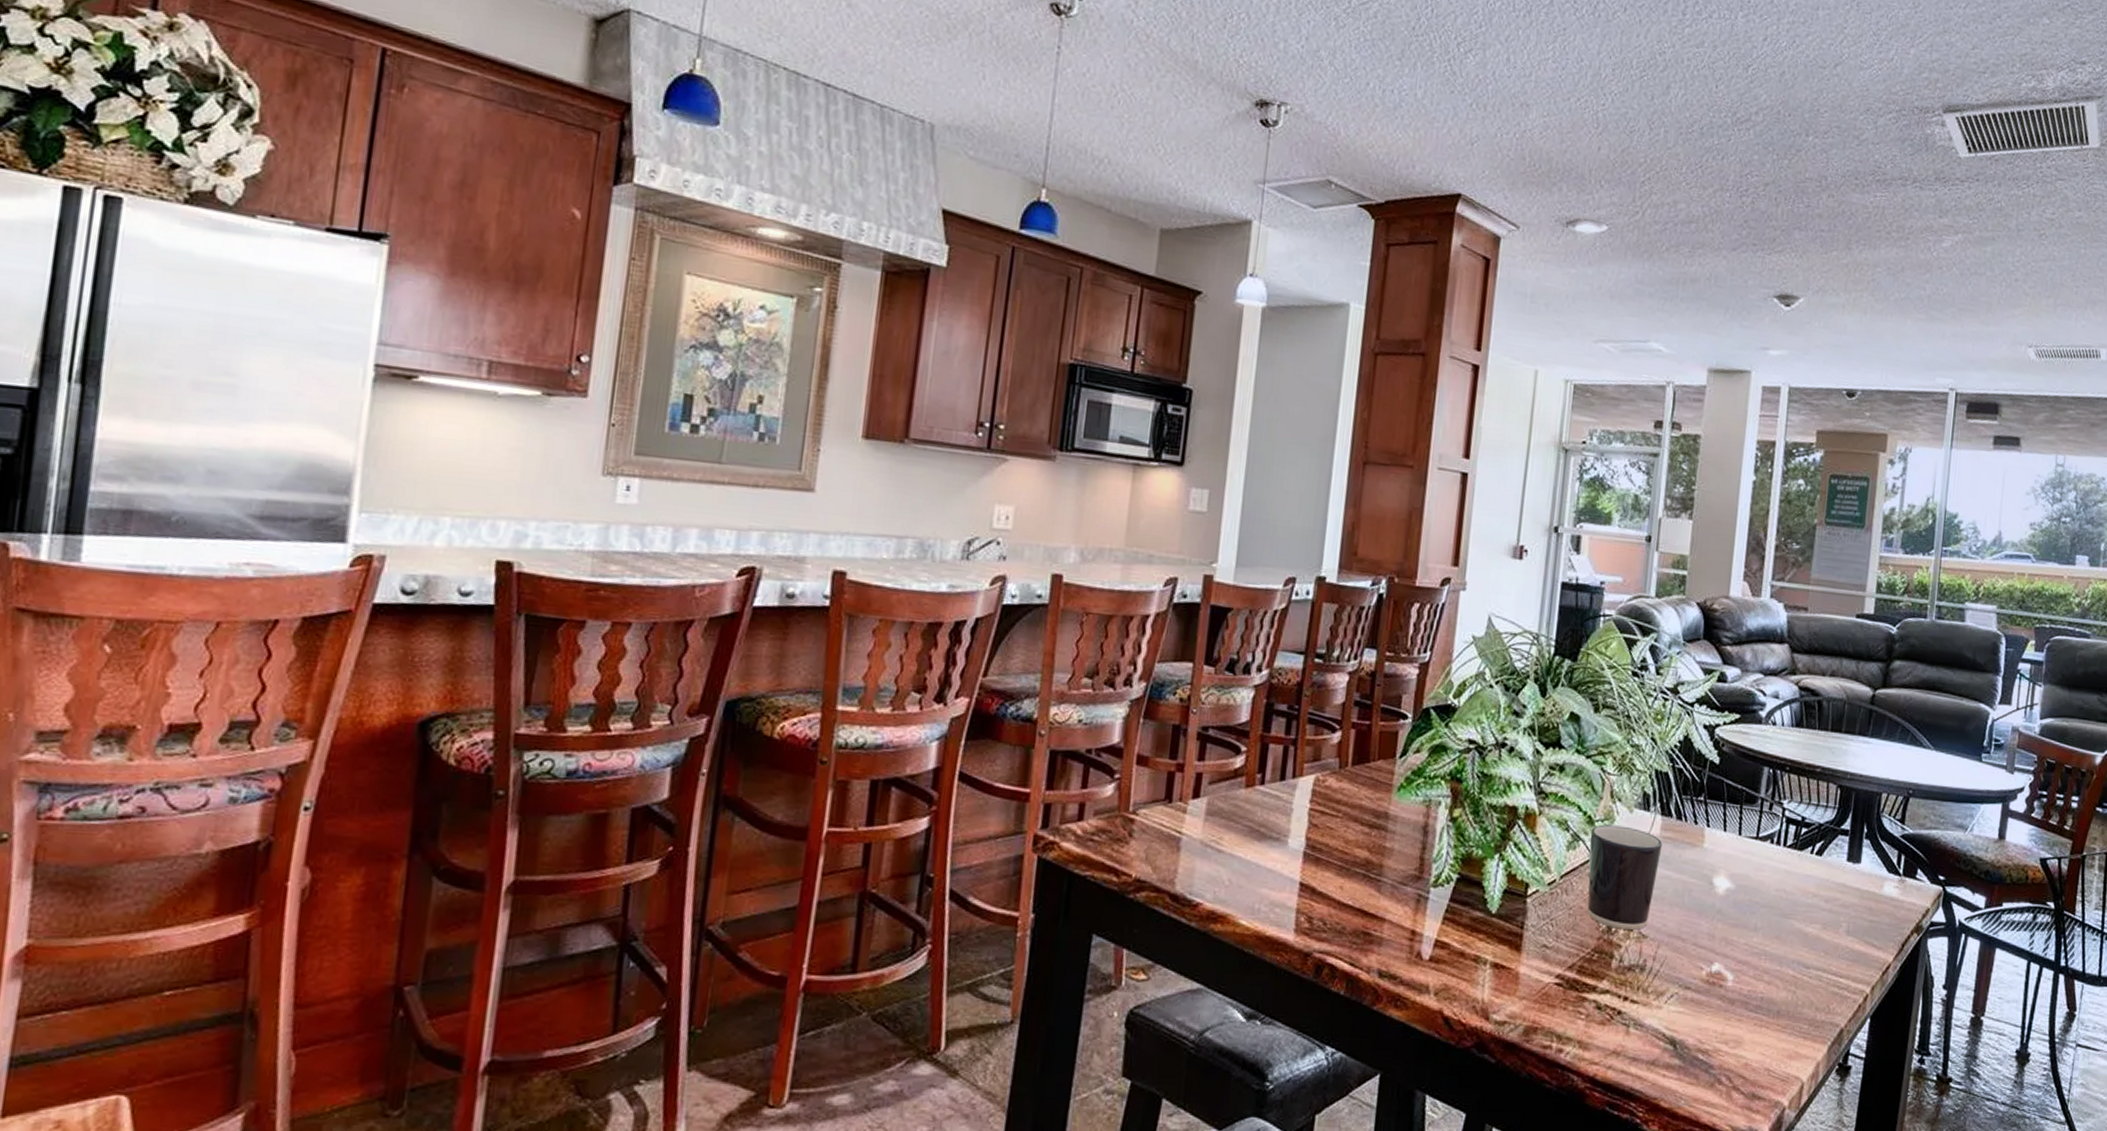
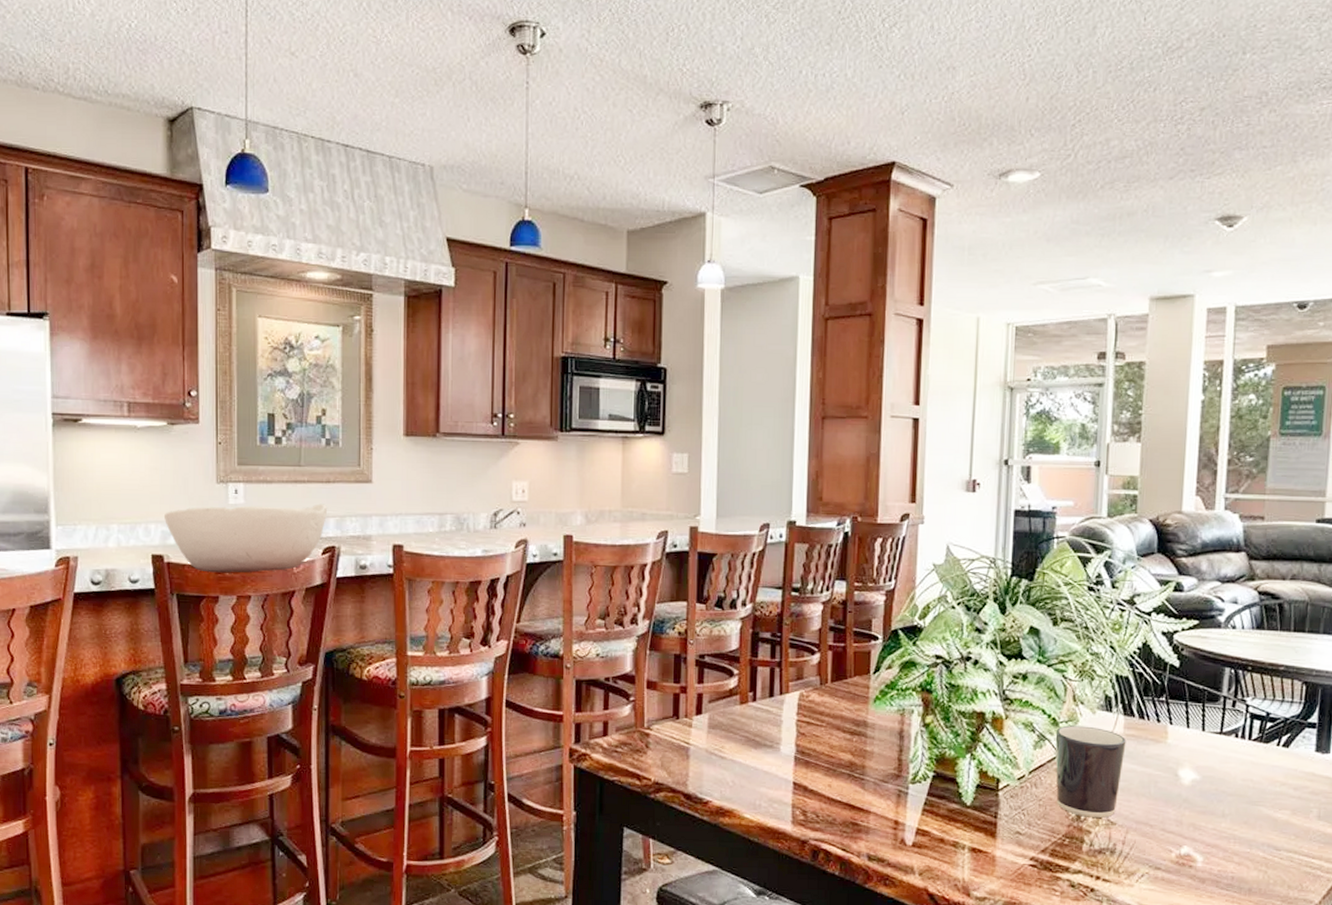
bowl: none [521,503,752,594] -> present [165,504,328,574]

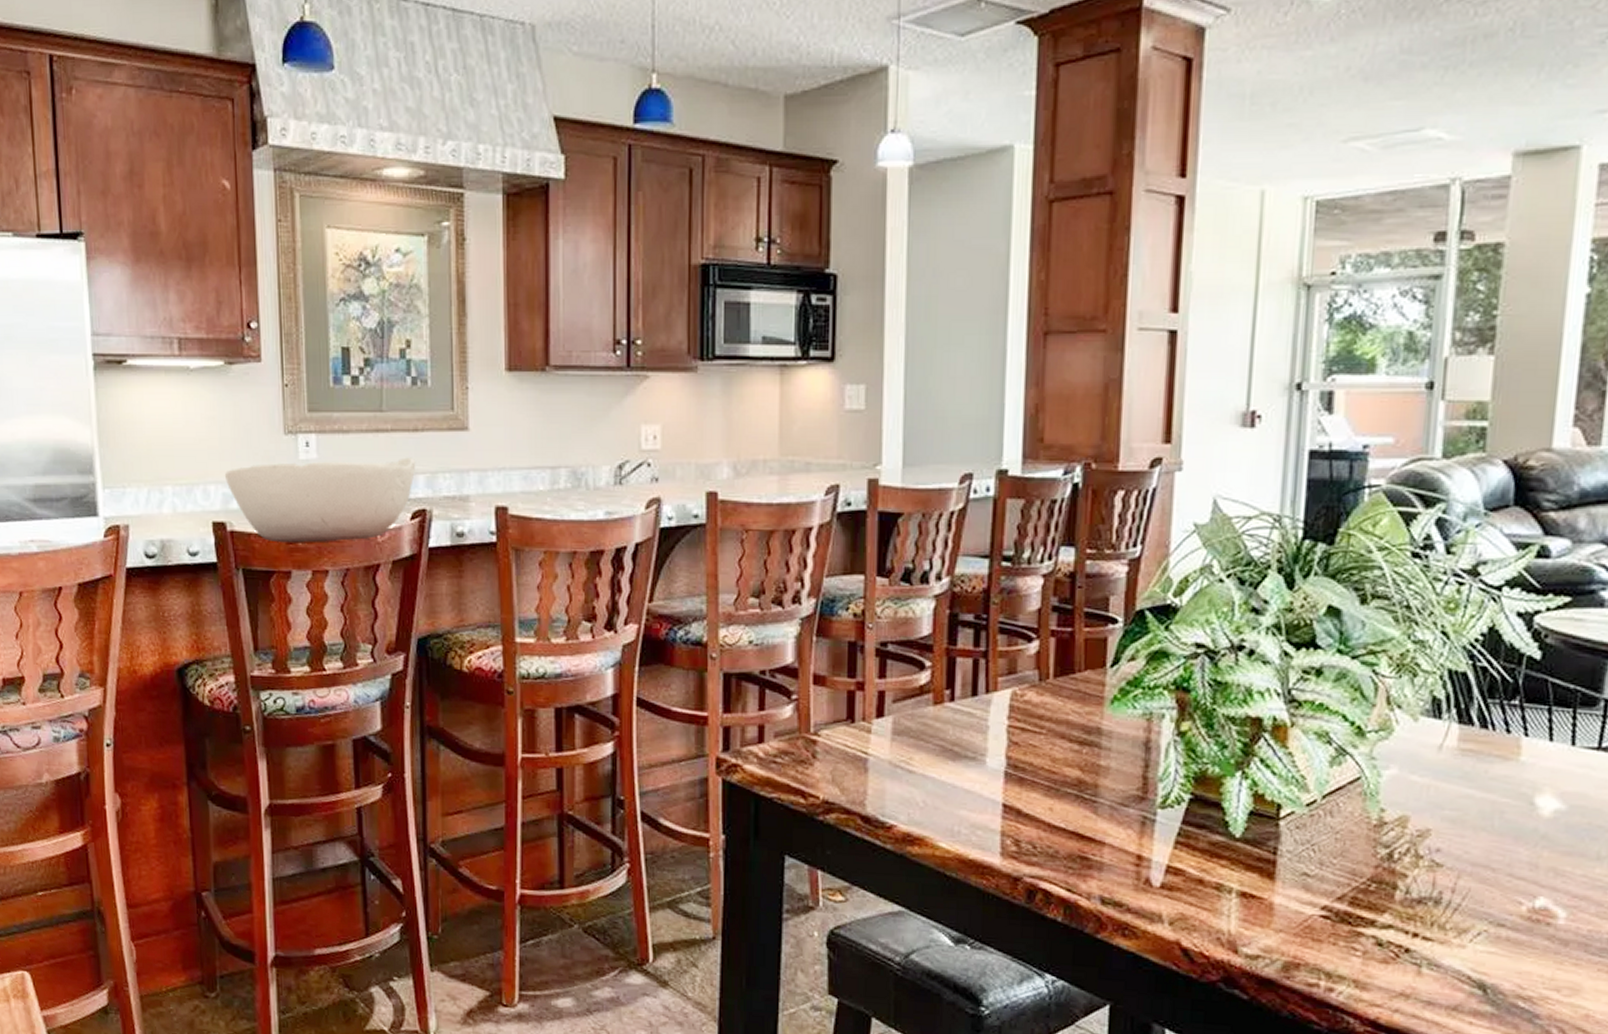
mug: present [1055,725,1126,818] -> none [1359,736,1461,858]

